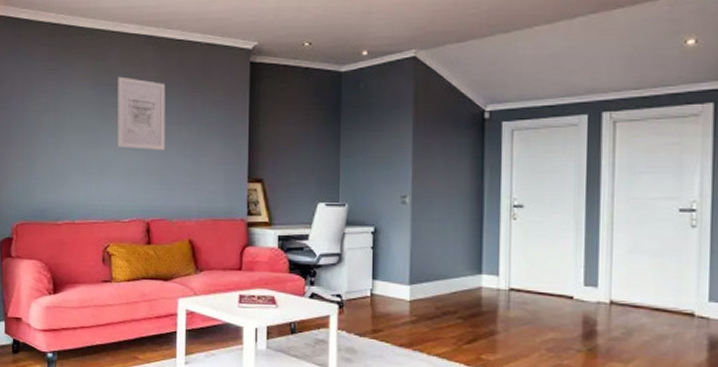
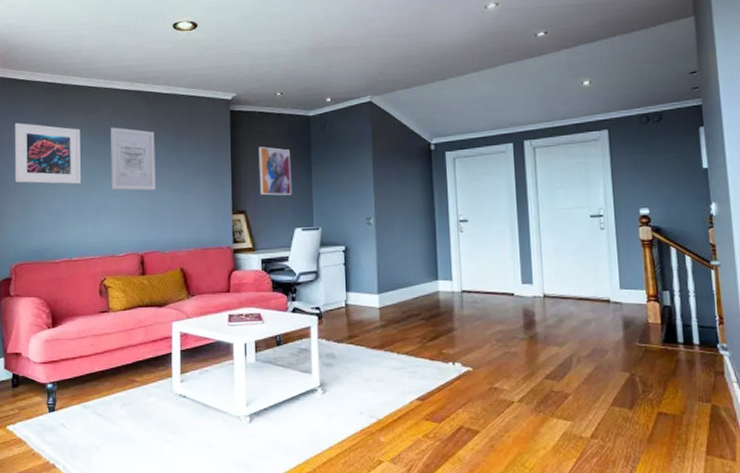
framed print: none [16,67,86,140] -> present [14,122,81,185]
wall art: none [279,106,317,164] -> present [258,147,292,196]

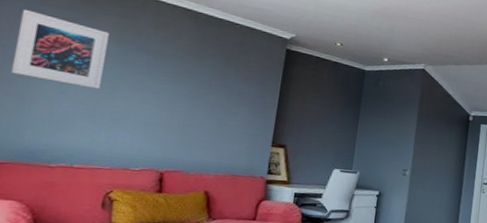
wall art: present [111,127,156,191] -> none [137,38,199,110]
wall art: present [258,147,292,196] -> none [304,88,341,138]

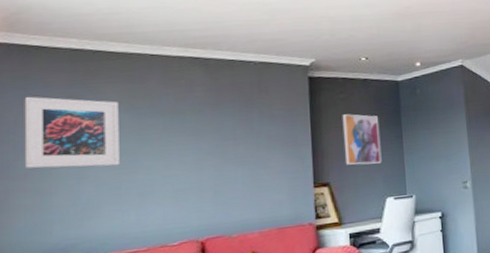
wall art: none [304,88,341,138] -> present [342,114,382,165]

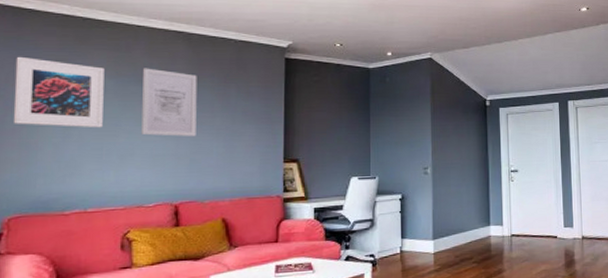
wall art: none [159,98,219,170] -> present [141,68,197,136]
wall art: present [342,114,382,165] -> none [314,96,349,145]

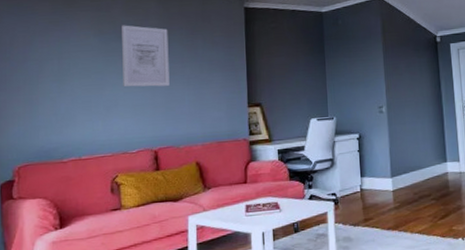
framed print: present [12,56,105,128] -> none [17,21,90,83]

